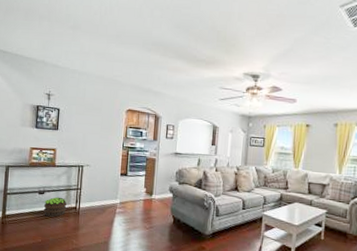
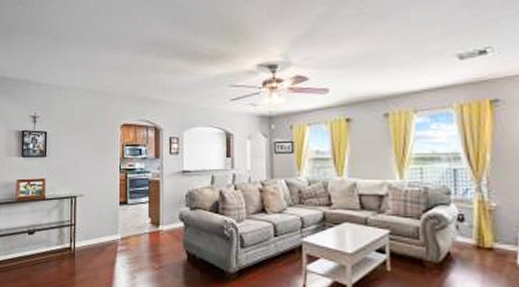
potted plant: present [44,197,67,217] -> none [34,236,60,262]

